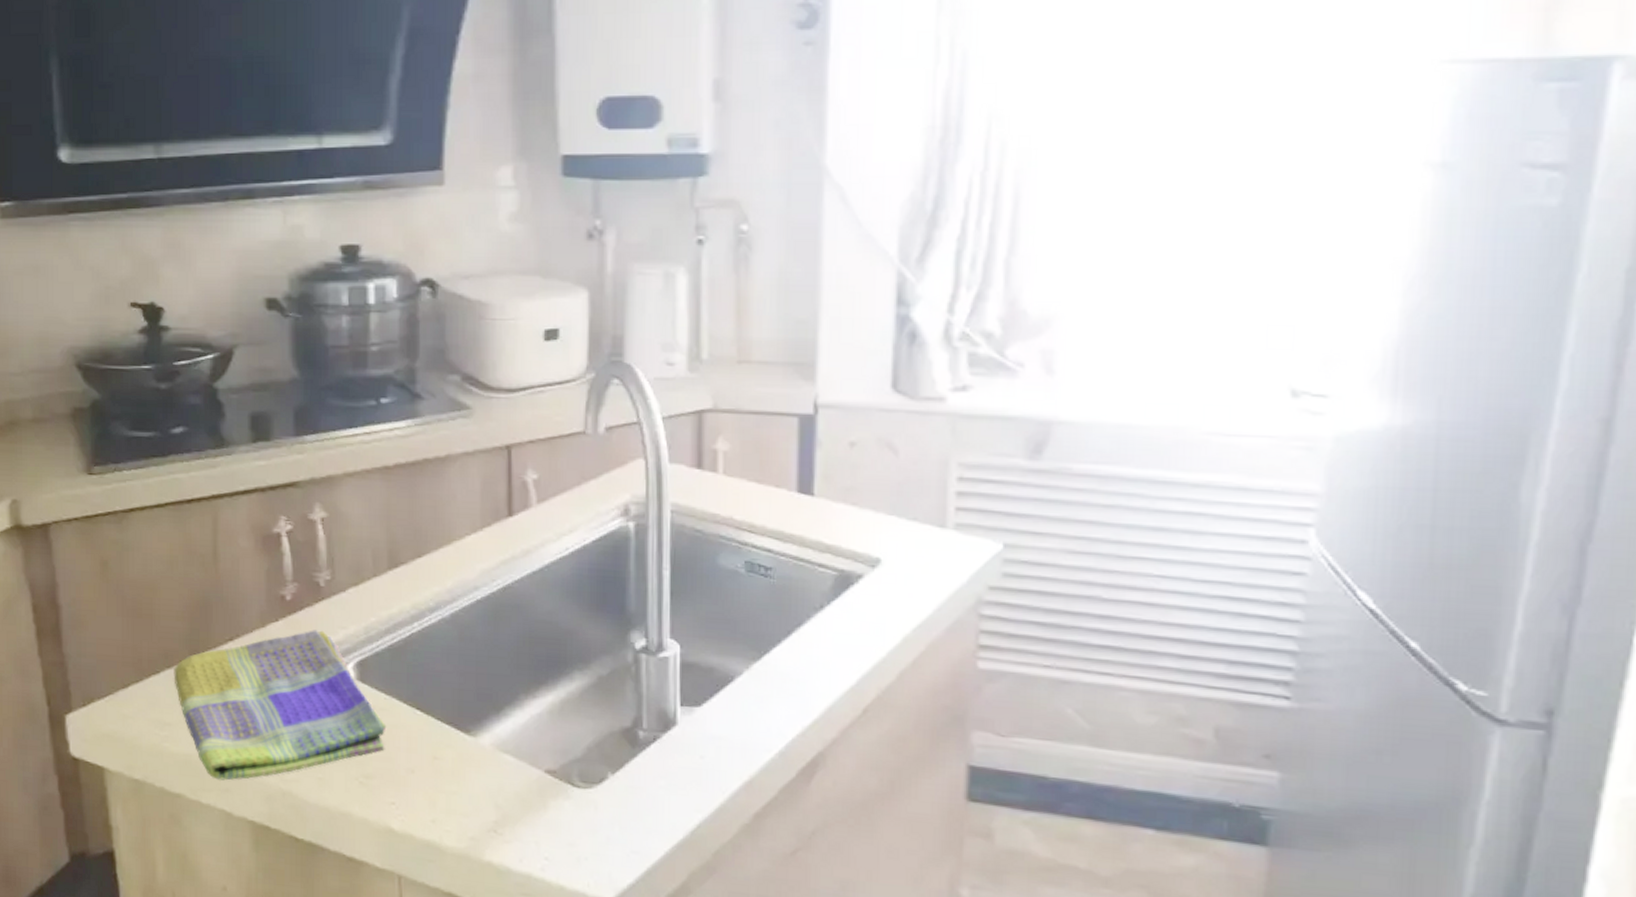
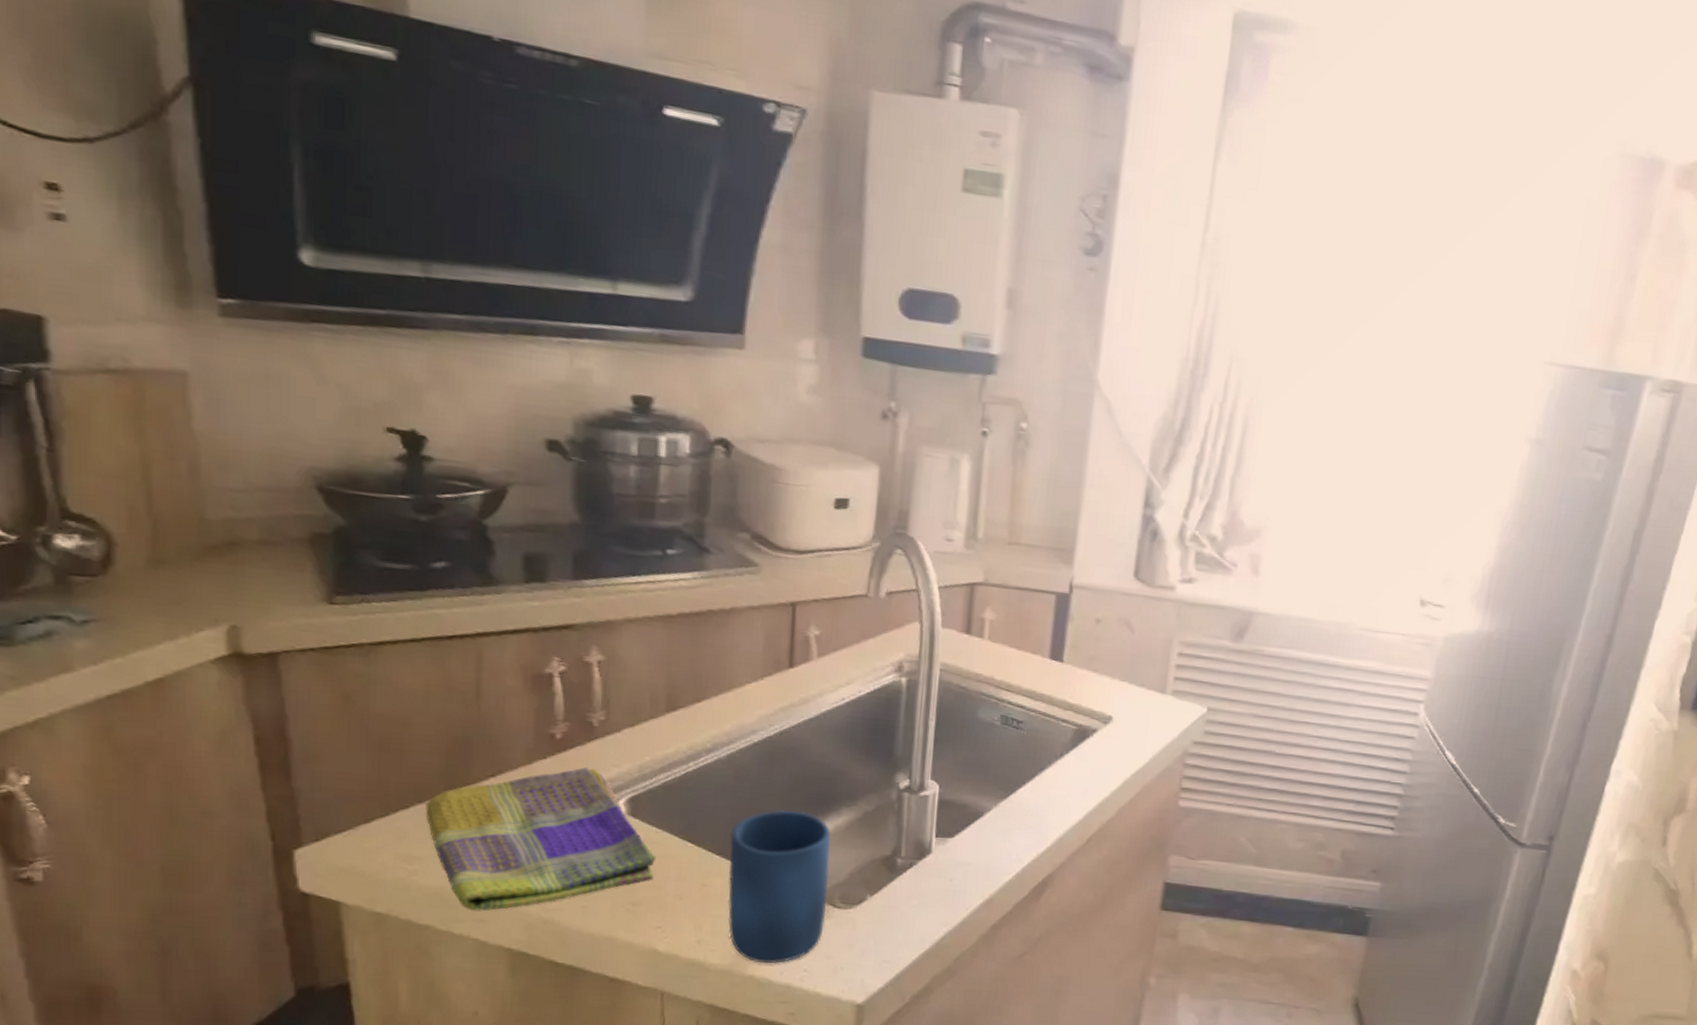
mug: none [459,674,566,850] -> present [727,809,831,964]

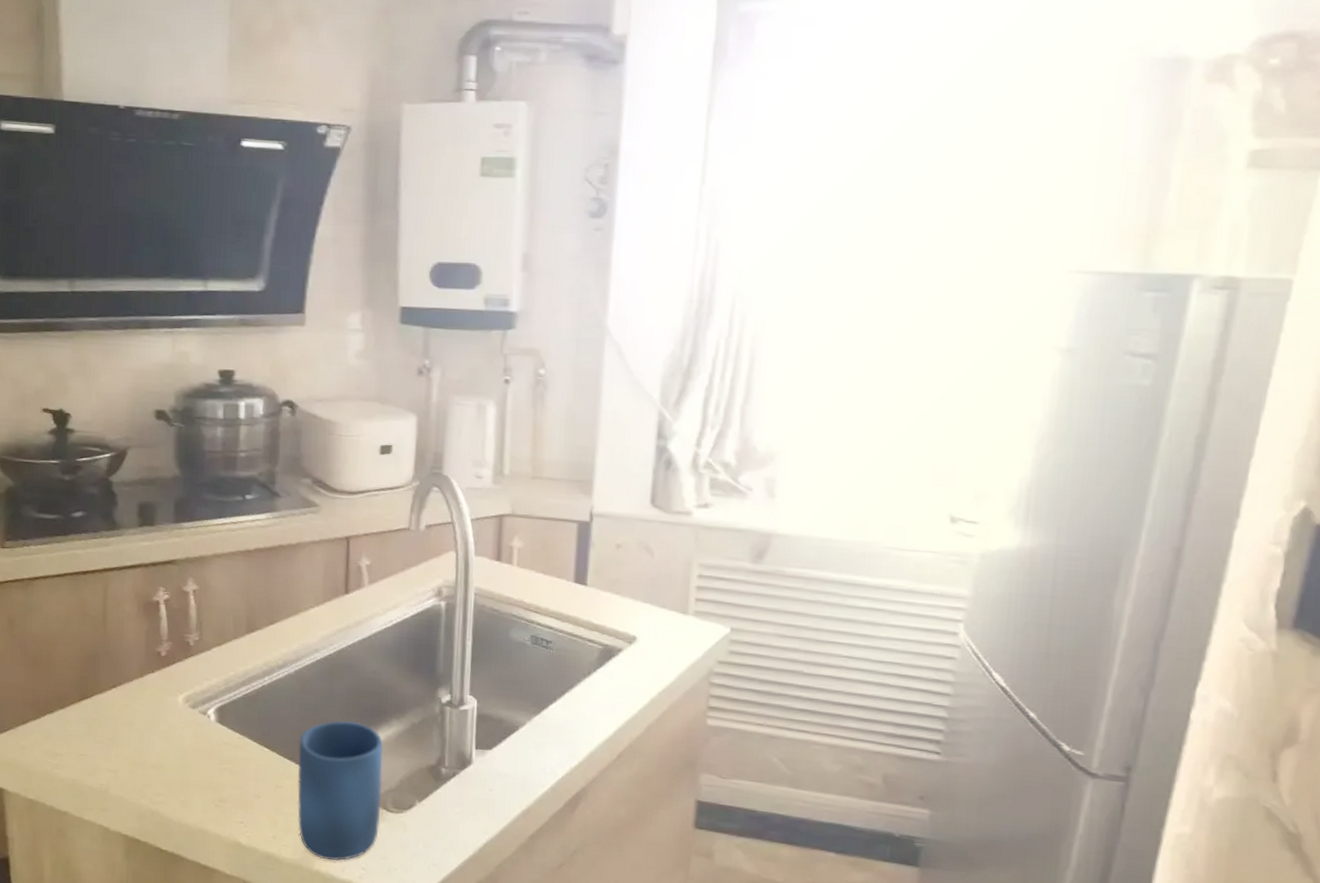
dish towel: present [425,767,657,911] -> none [65,680,239,802]

